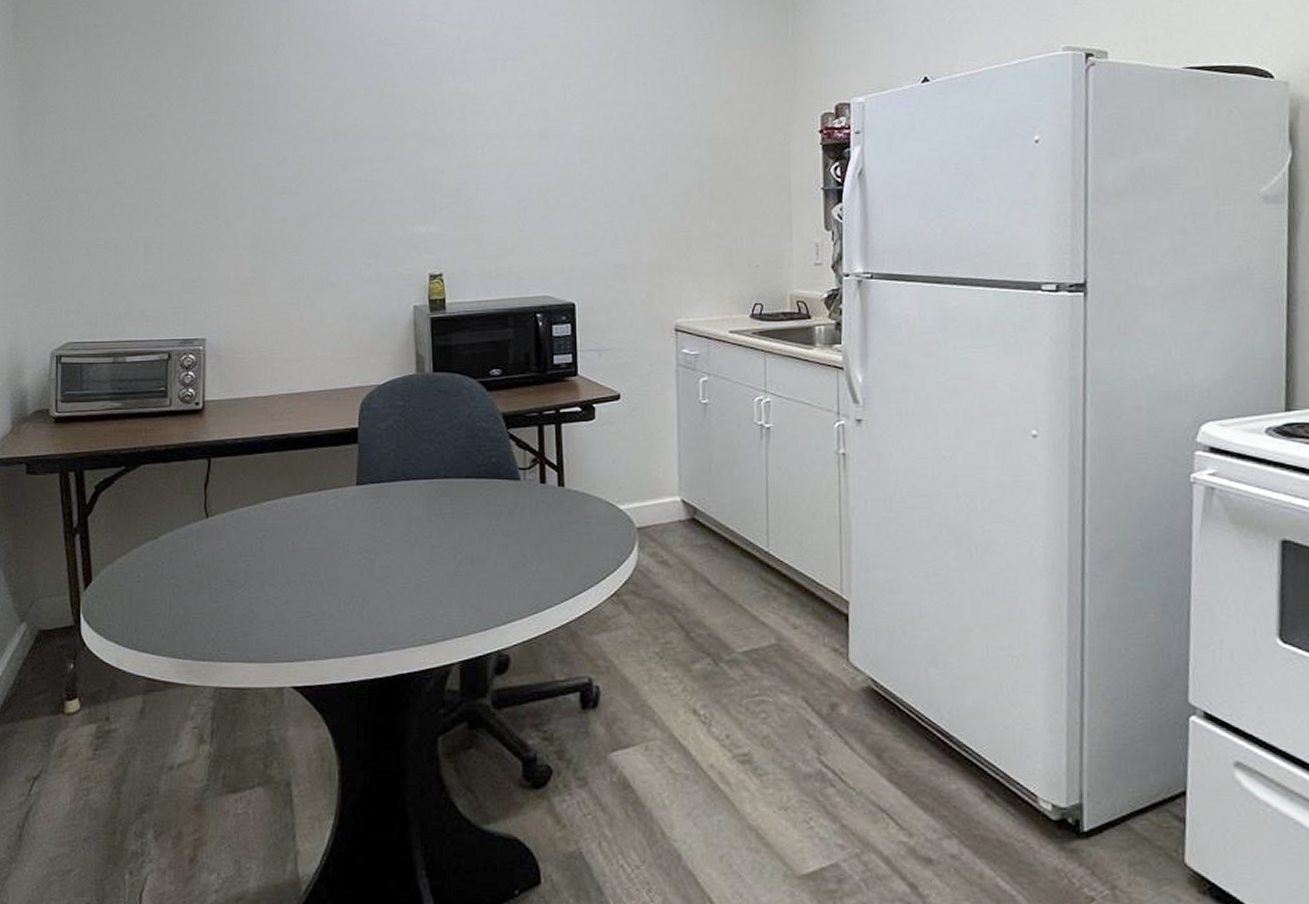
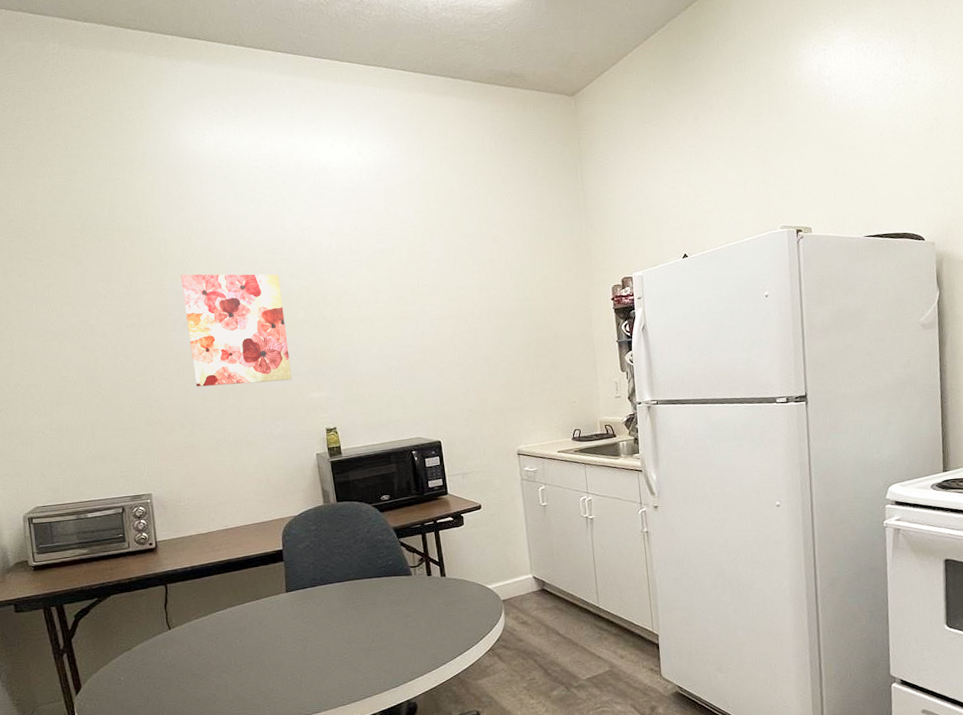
wall art: none [272,64,394,208] -> present [180,274,293,387]

